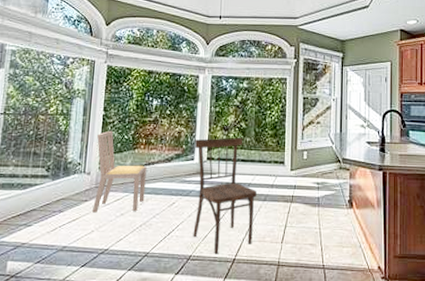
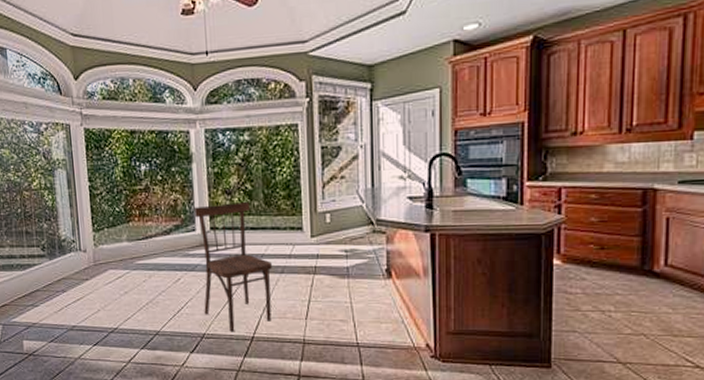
dining chair: present [92,130,147,213] -> none [87,203,147,292]

